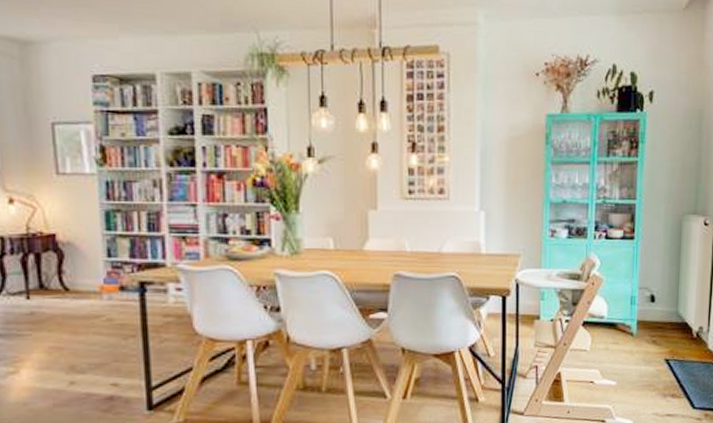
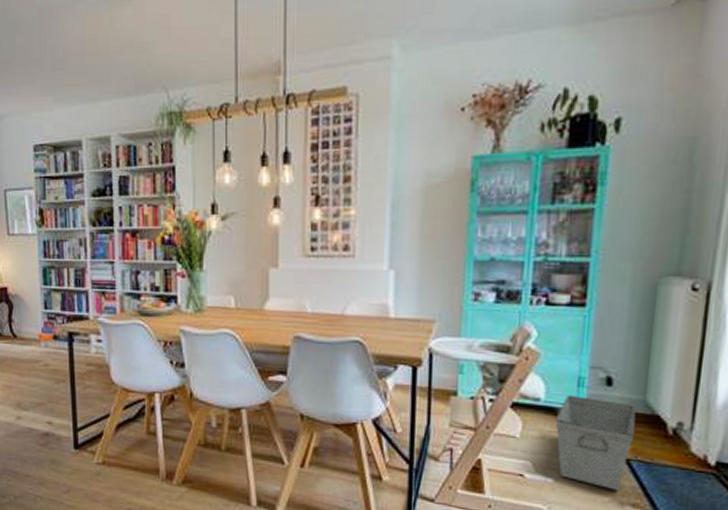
storage bin: none [615,311,672,386] -> present [555,394,636,491]

